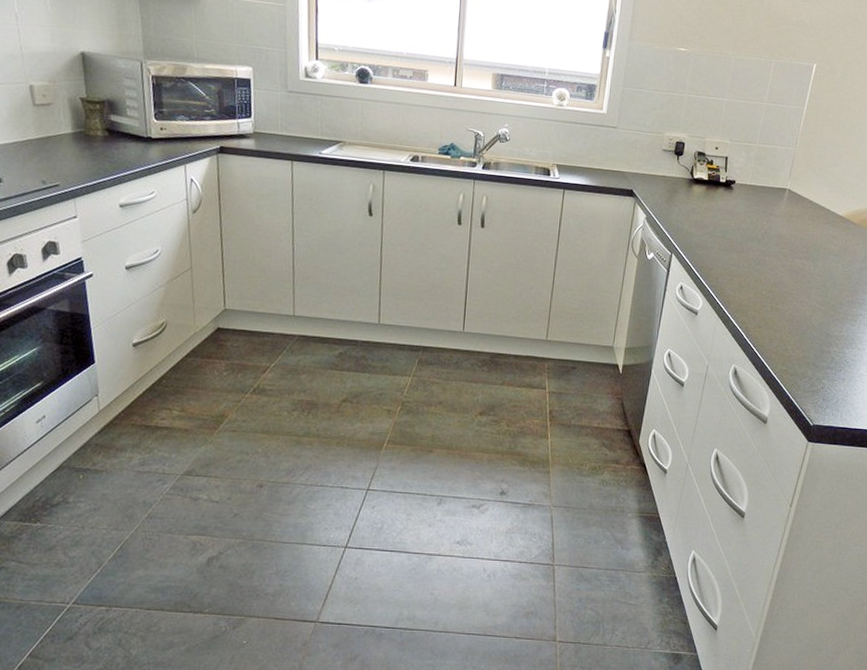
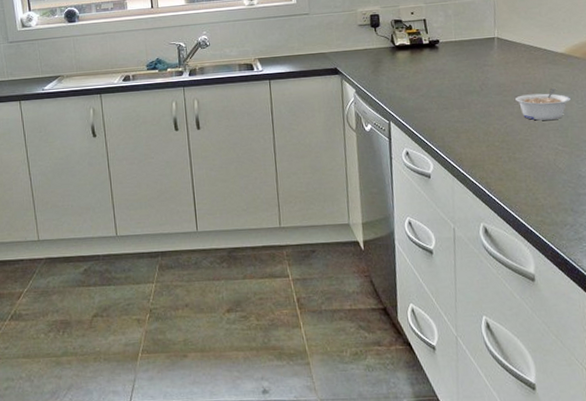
legume: none [790,249,838,279] -> present [515,88,571,121]

